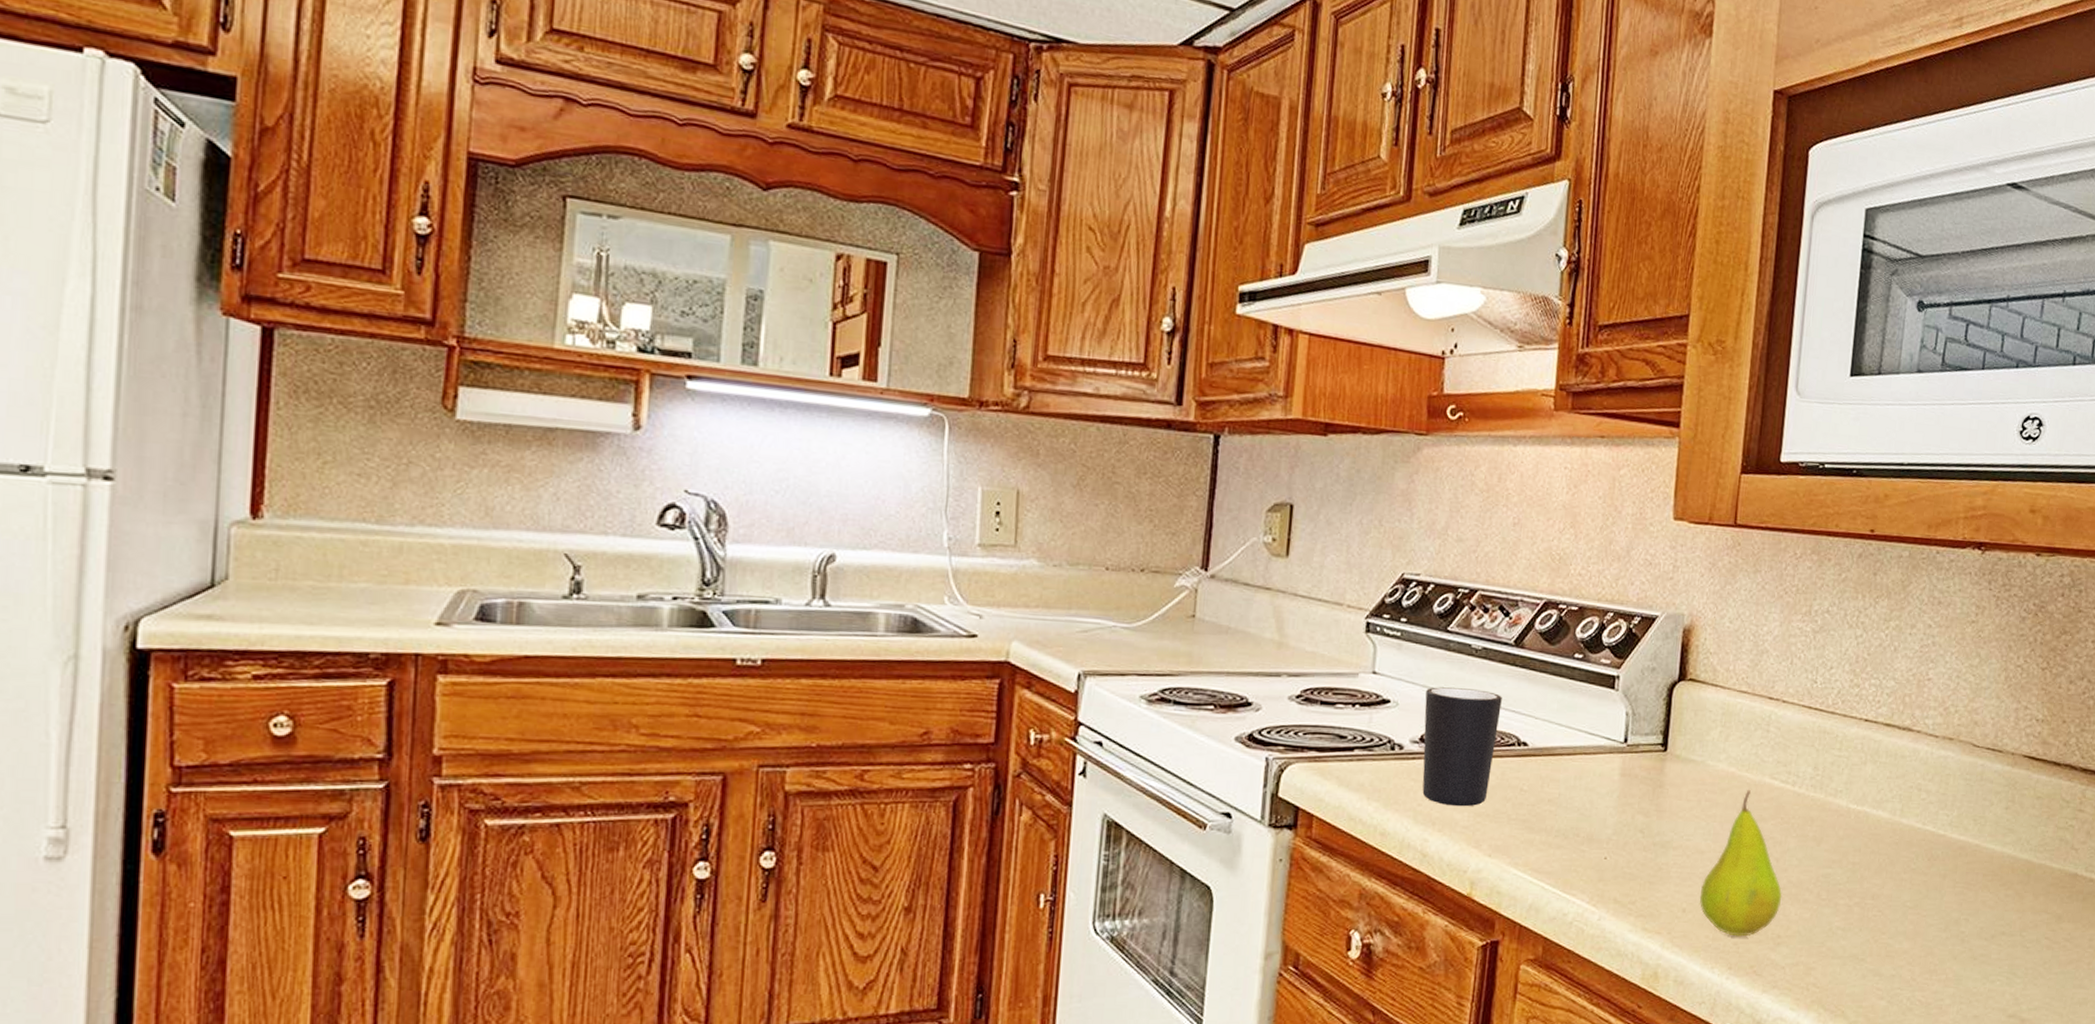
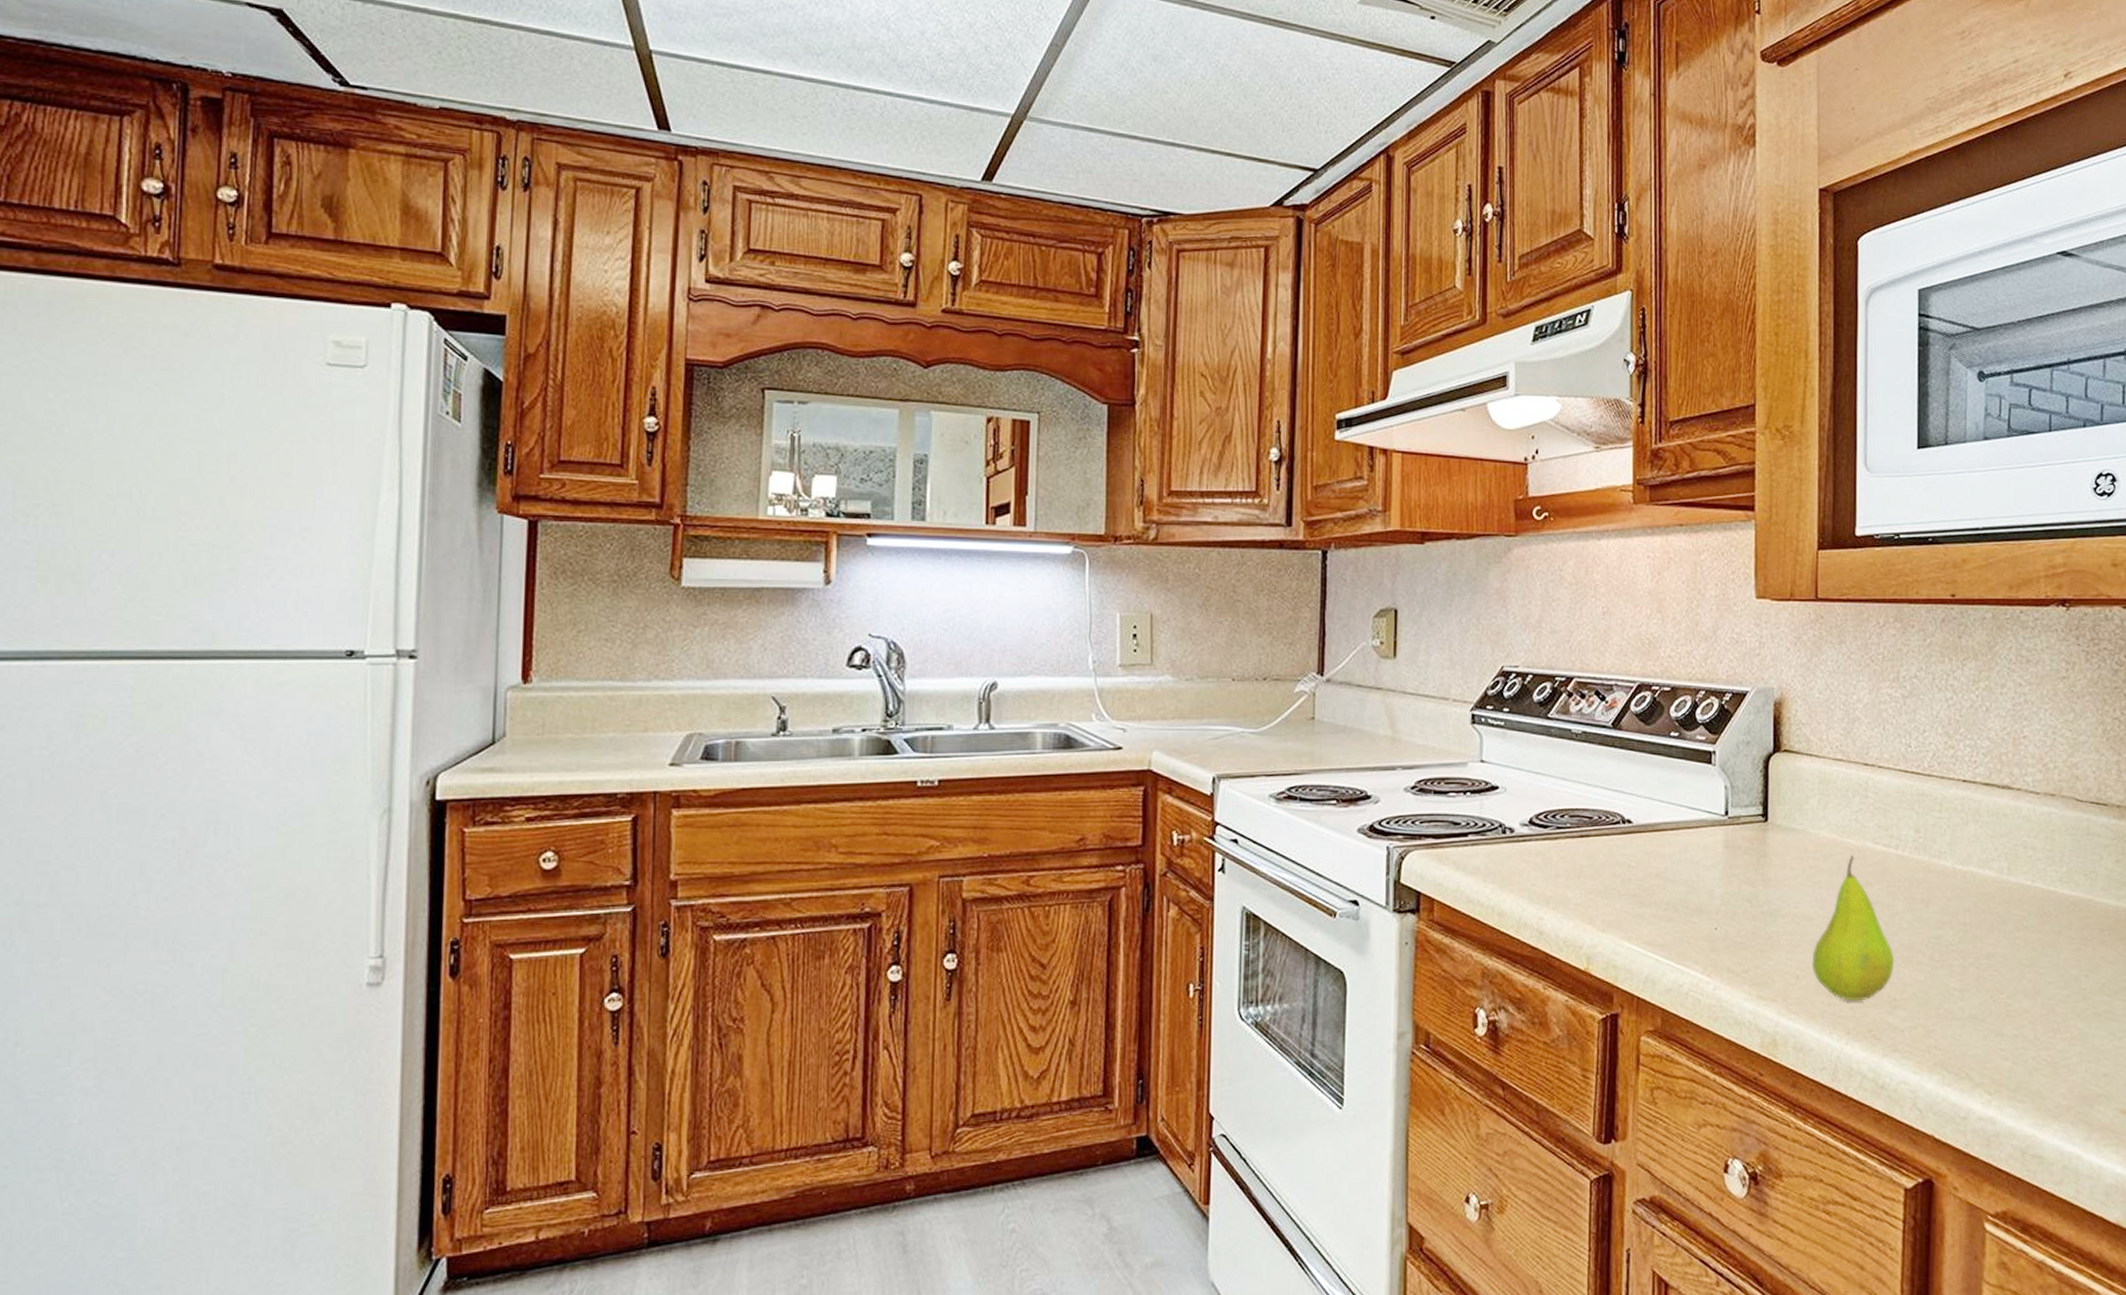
mug: present [1422,687,1502,807] -> none [1531,771,1604,885]

